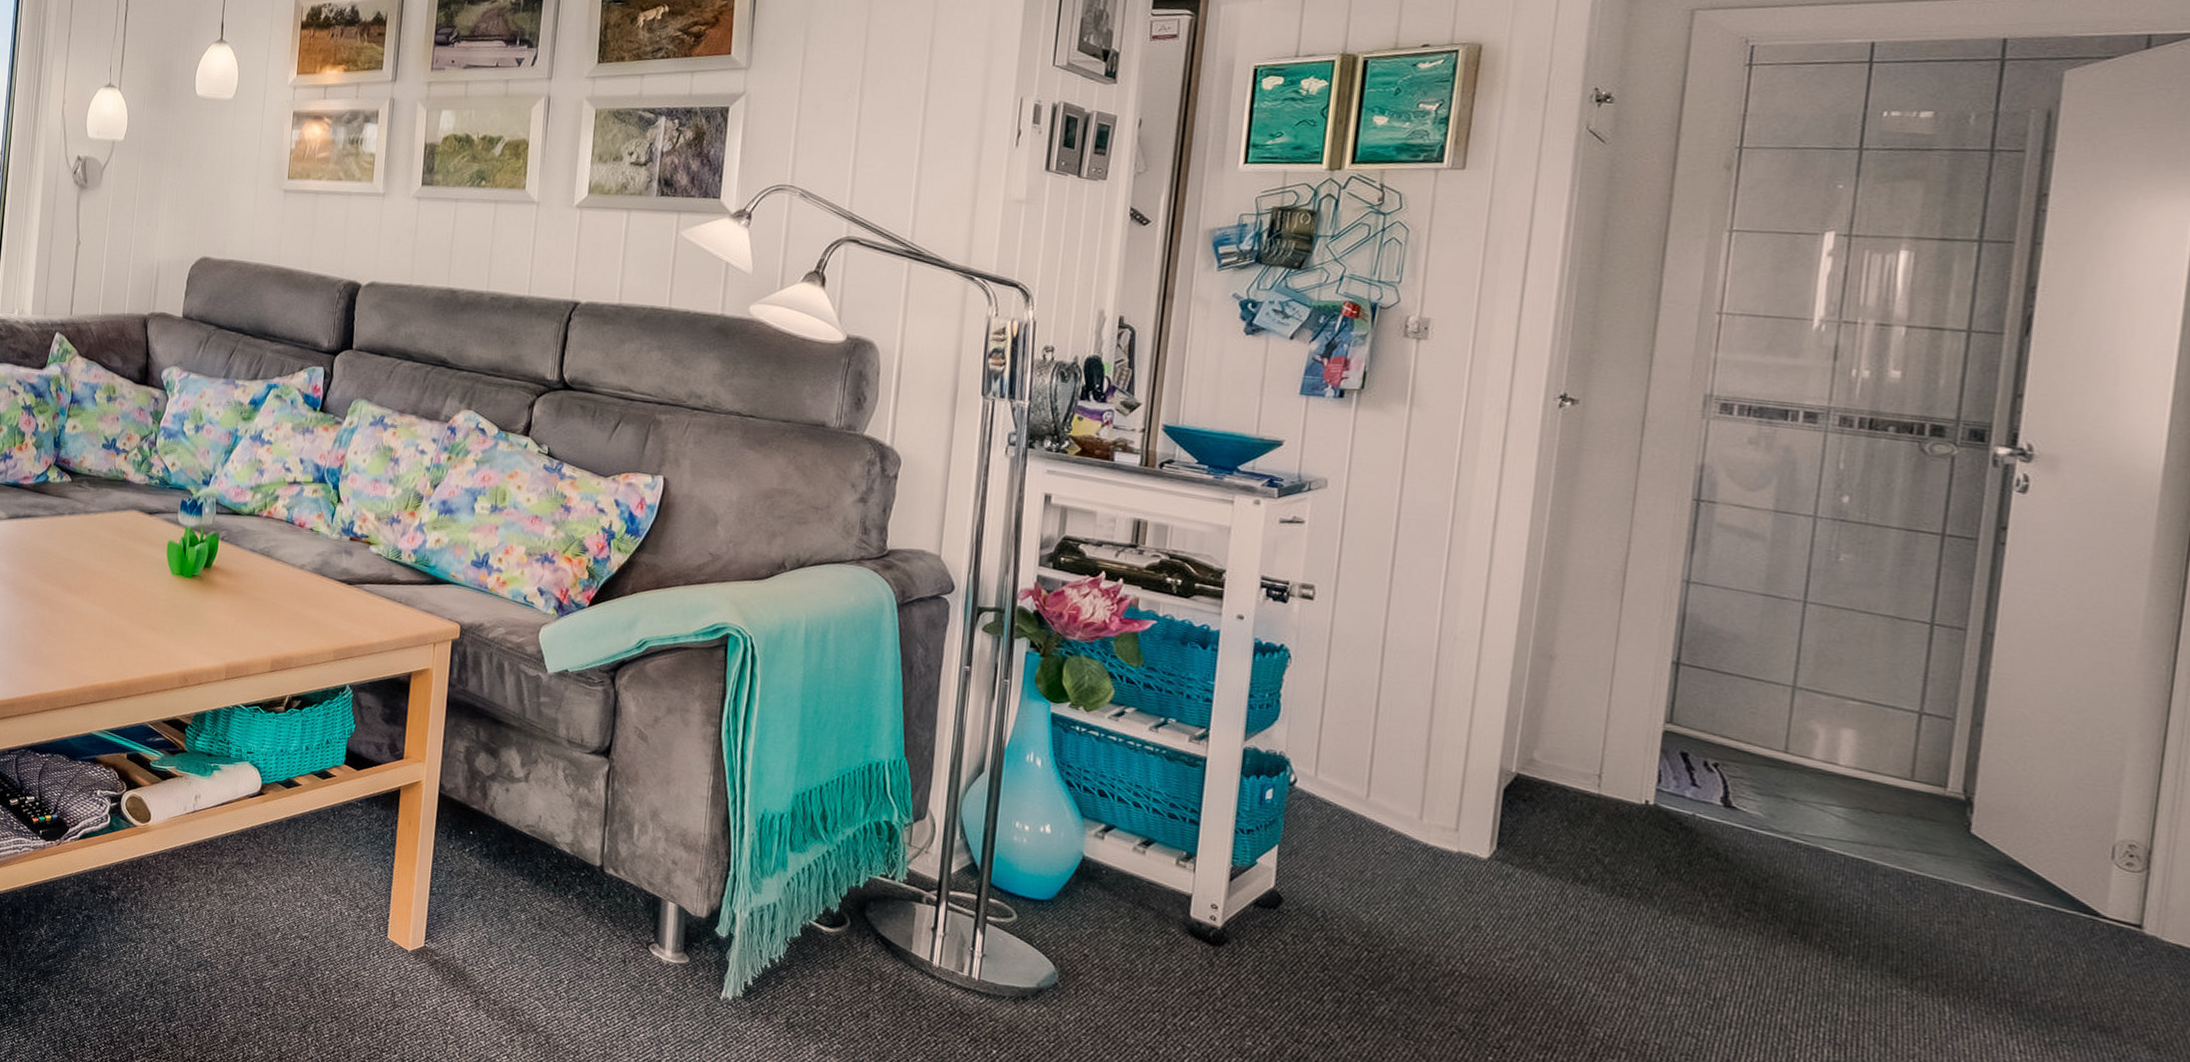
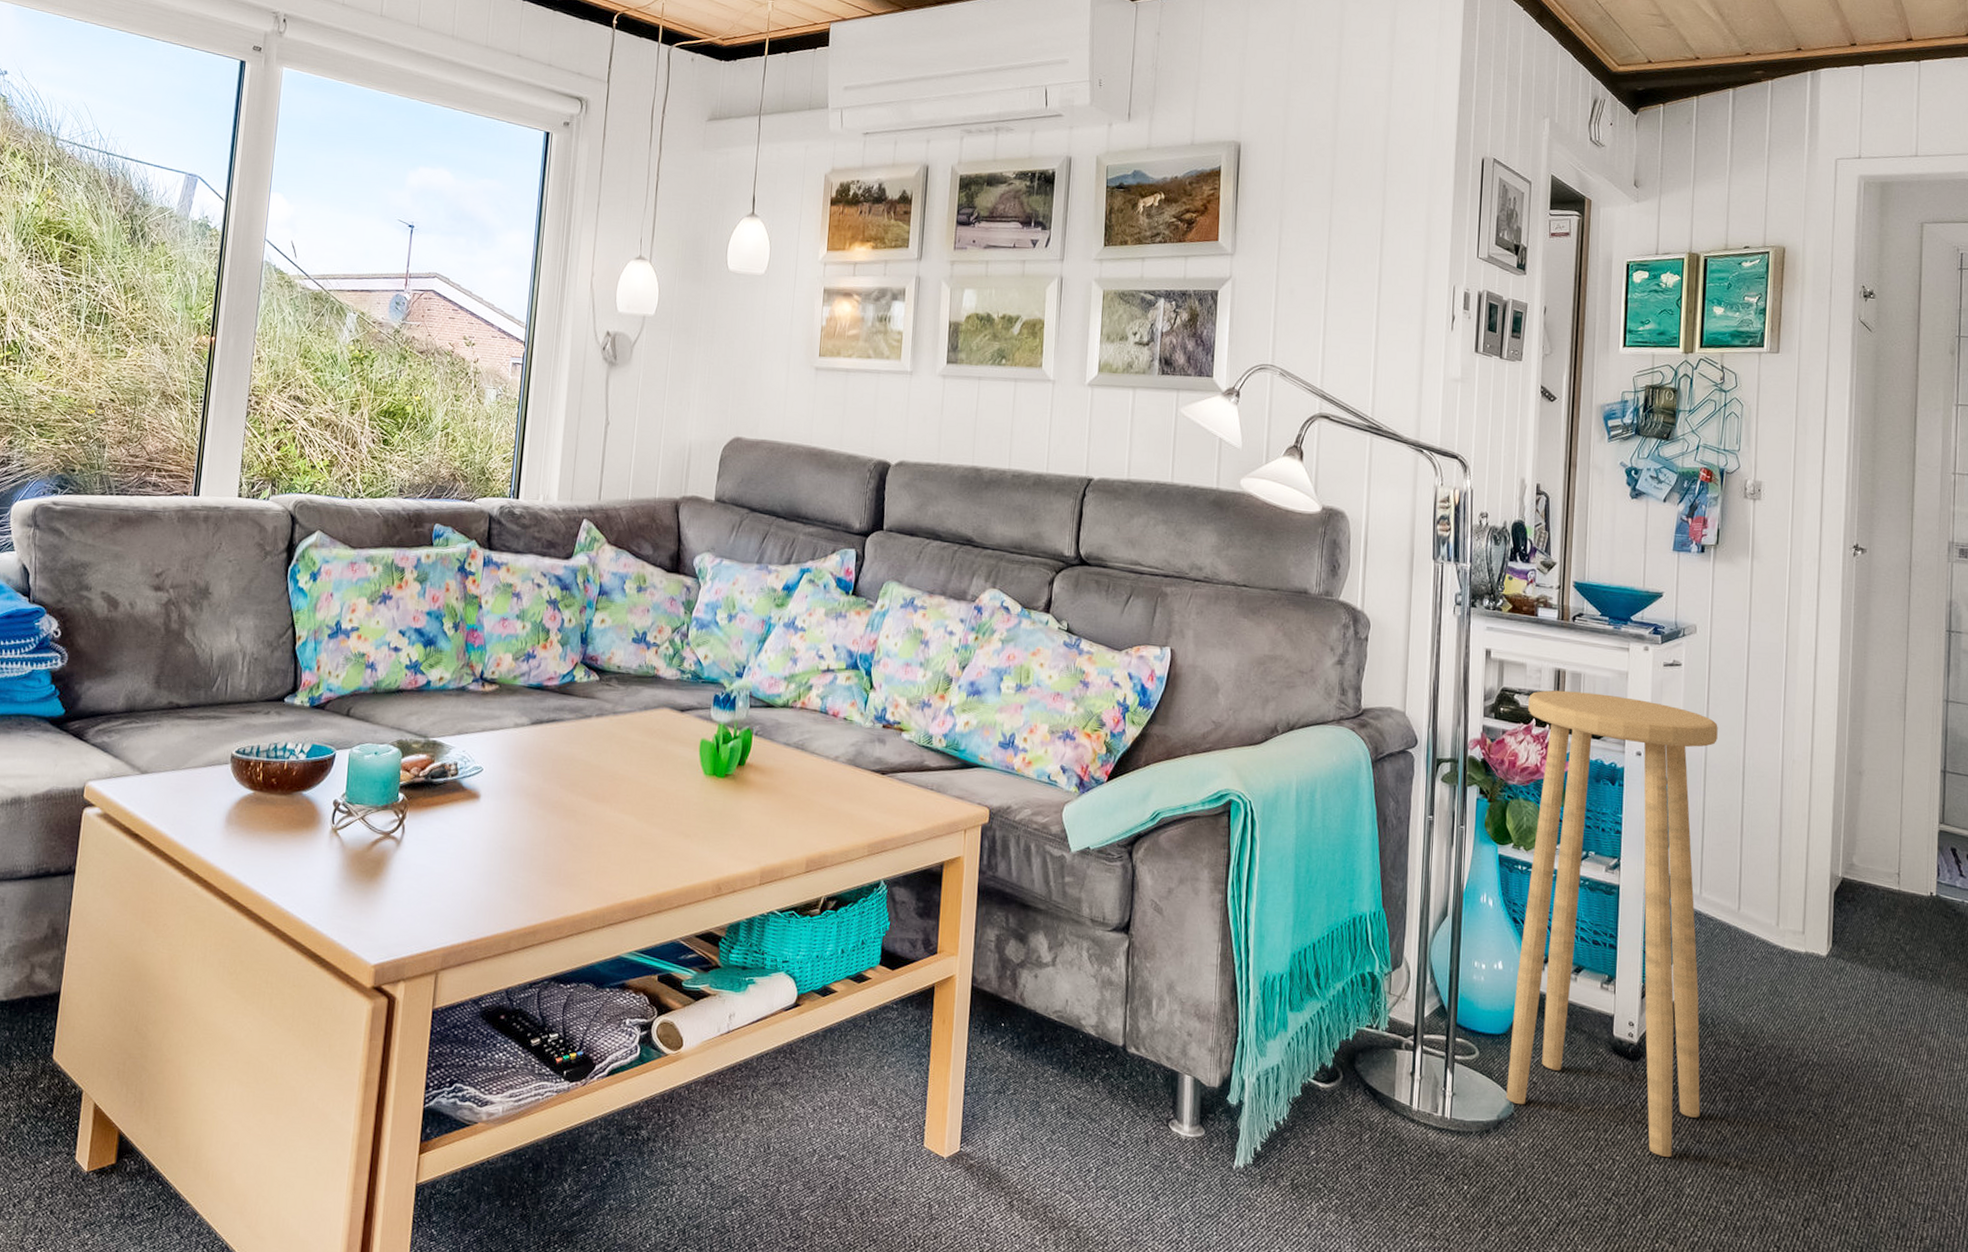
stool: none [1049,541,1351,1053] -> present [1506,690,1718,1157]

